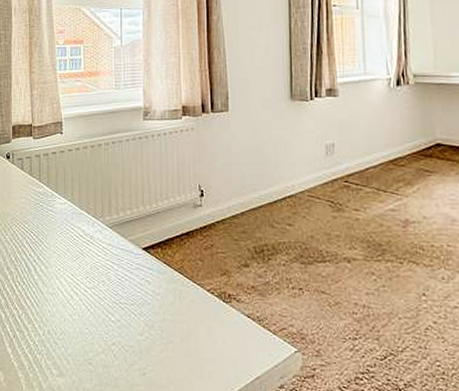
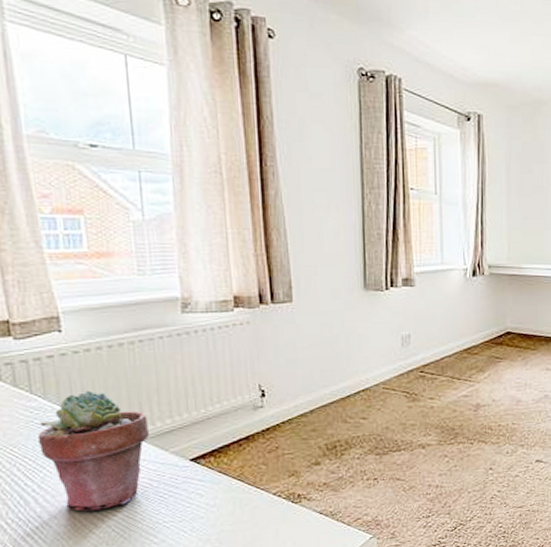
potted succulent: none [40,181,115,284] -> present [37,390,150,511]

